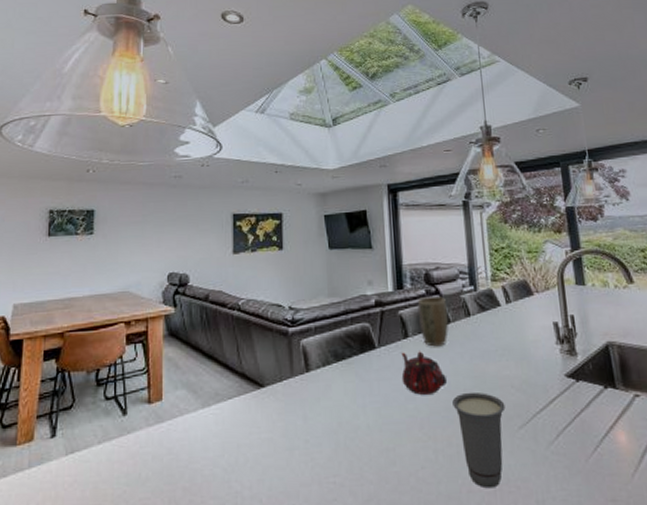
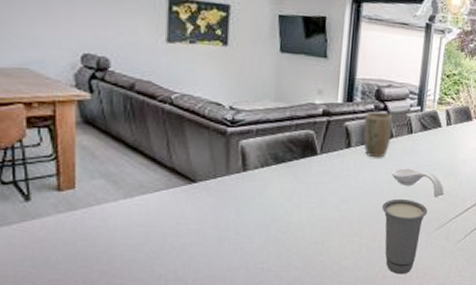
teapot: present [401,351,447,395] -> none [338,160,380,198]
spoon rest: none [455,355,520,388] -> present [391,168,444,197]

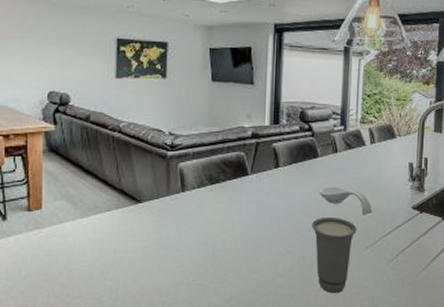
plant pot: present [362,112,393,158] -> none [290,133,318,177]

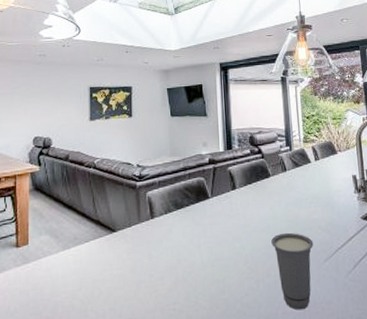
spoon rest: present [319,186,372,215] -> none [274,203,325,229]

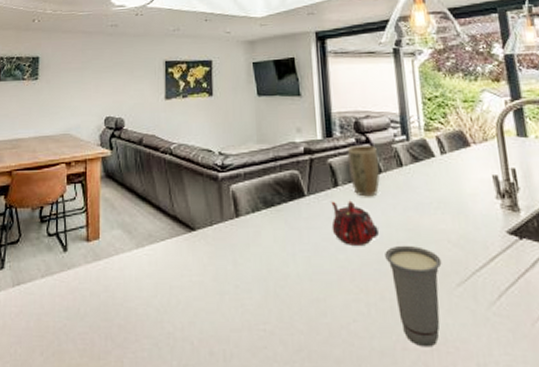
teapot: none [230,200,267,236] -> present [331,200,379,245]
plant pot: none [243,155,269,197] -> present [347,145,380,197]

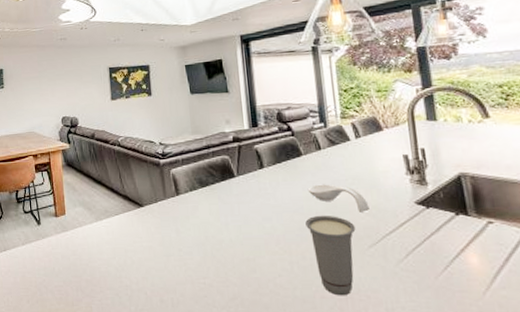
teapot: present [331,200,379,245] -> none [258,179,300,216]
plant pot: present [347,145,380,197] -> none [270,133,301,176]
spoon rest: none [387,207,457,243] -> present [307,184,369,212]

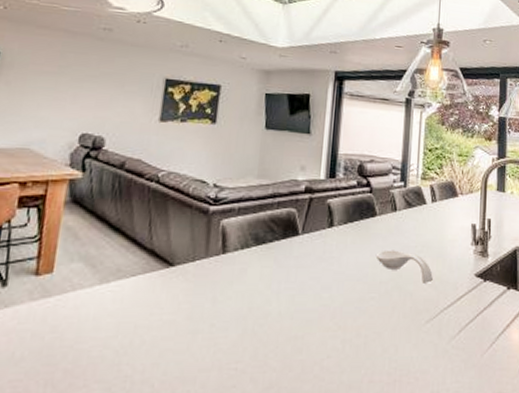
cup: present [305,215,356,296] -> none [367,285,417,379]

